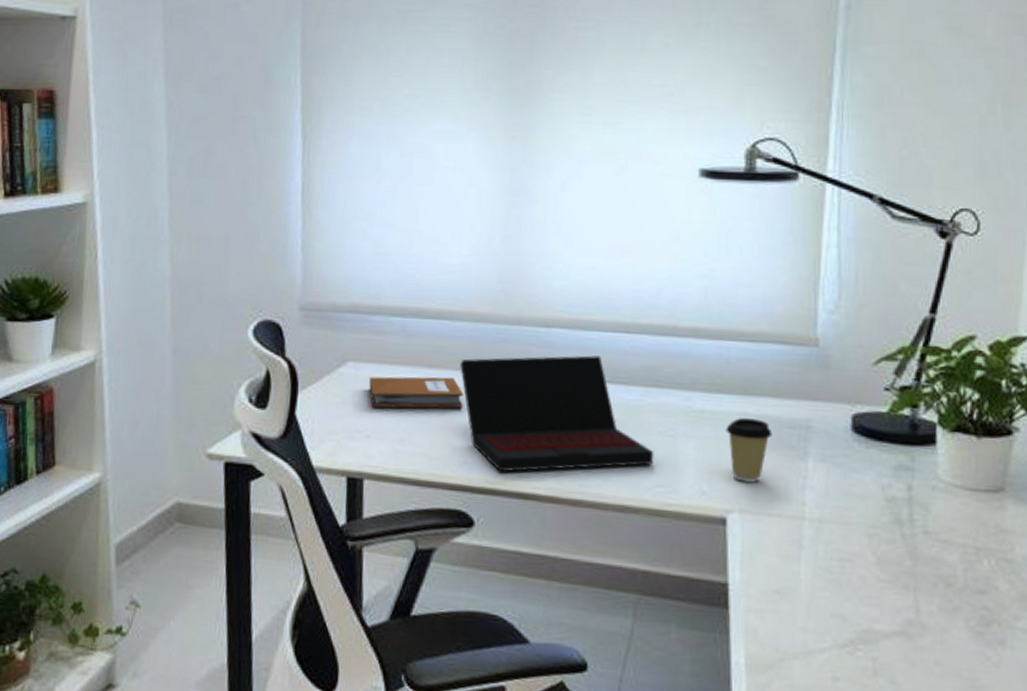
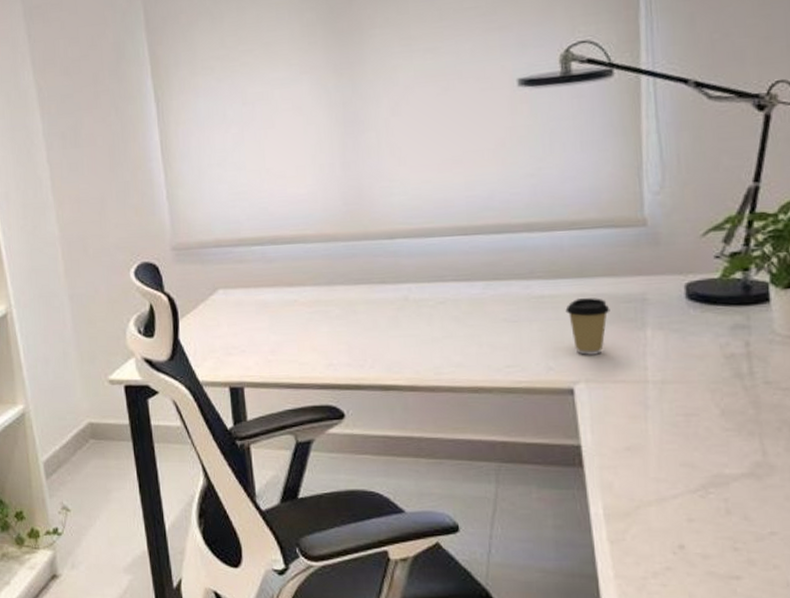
notebook: present [369,376,464,408] -> none [239,292,324,326]
laptop: present [460,355,654,472] -> none [317,258,502,369]

